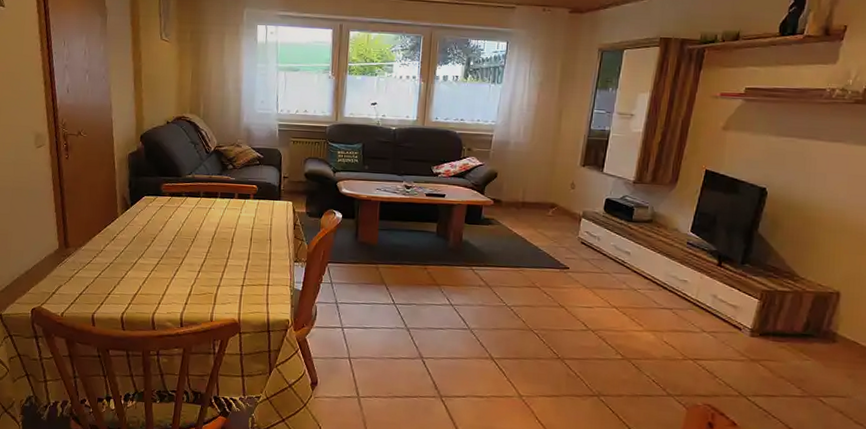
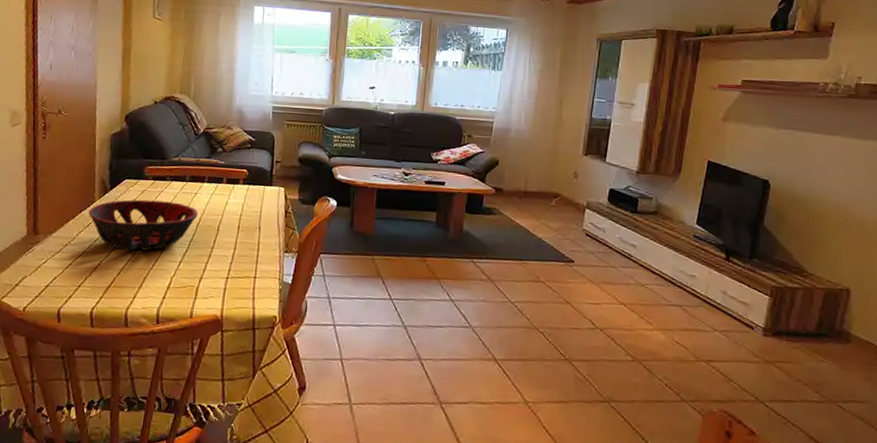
decorative bowl: none [113,214,213,262] -> present [88,199,199,251]

